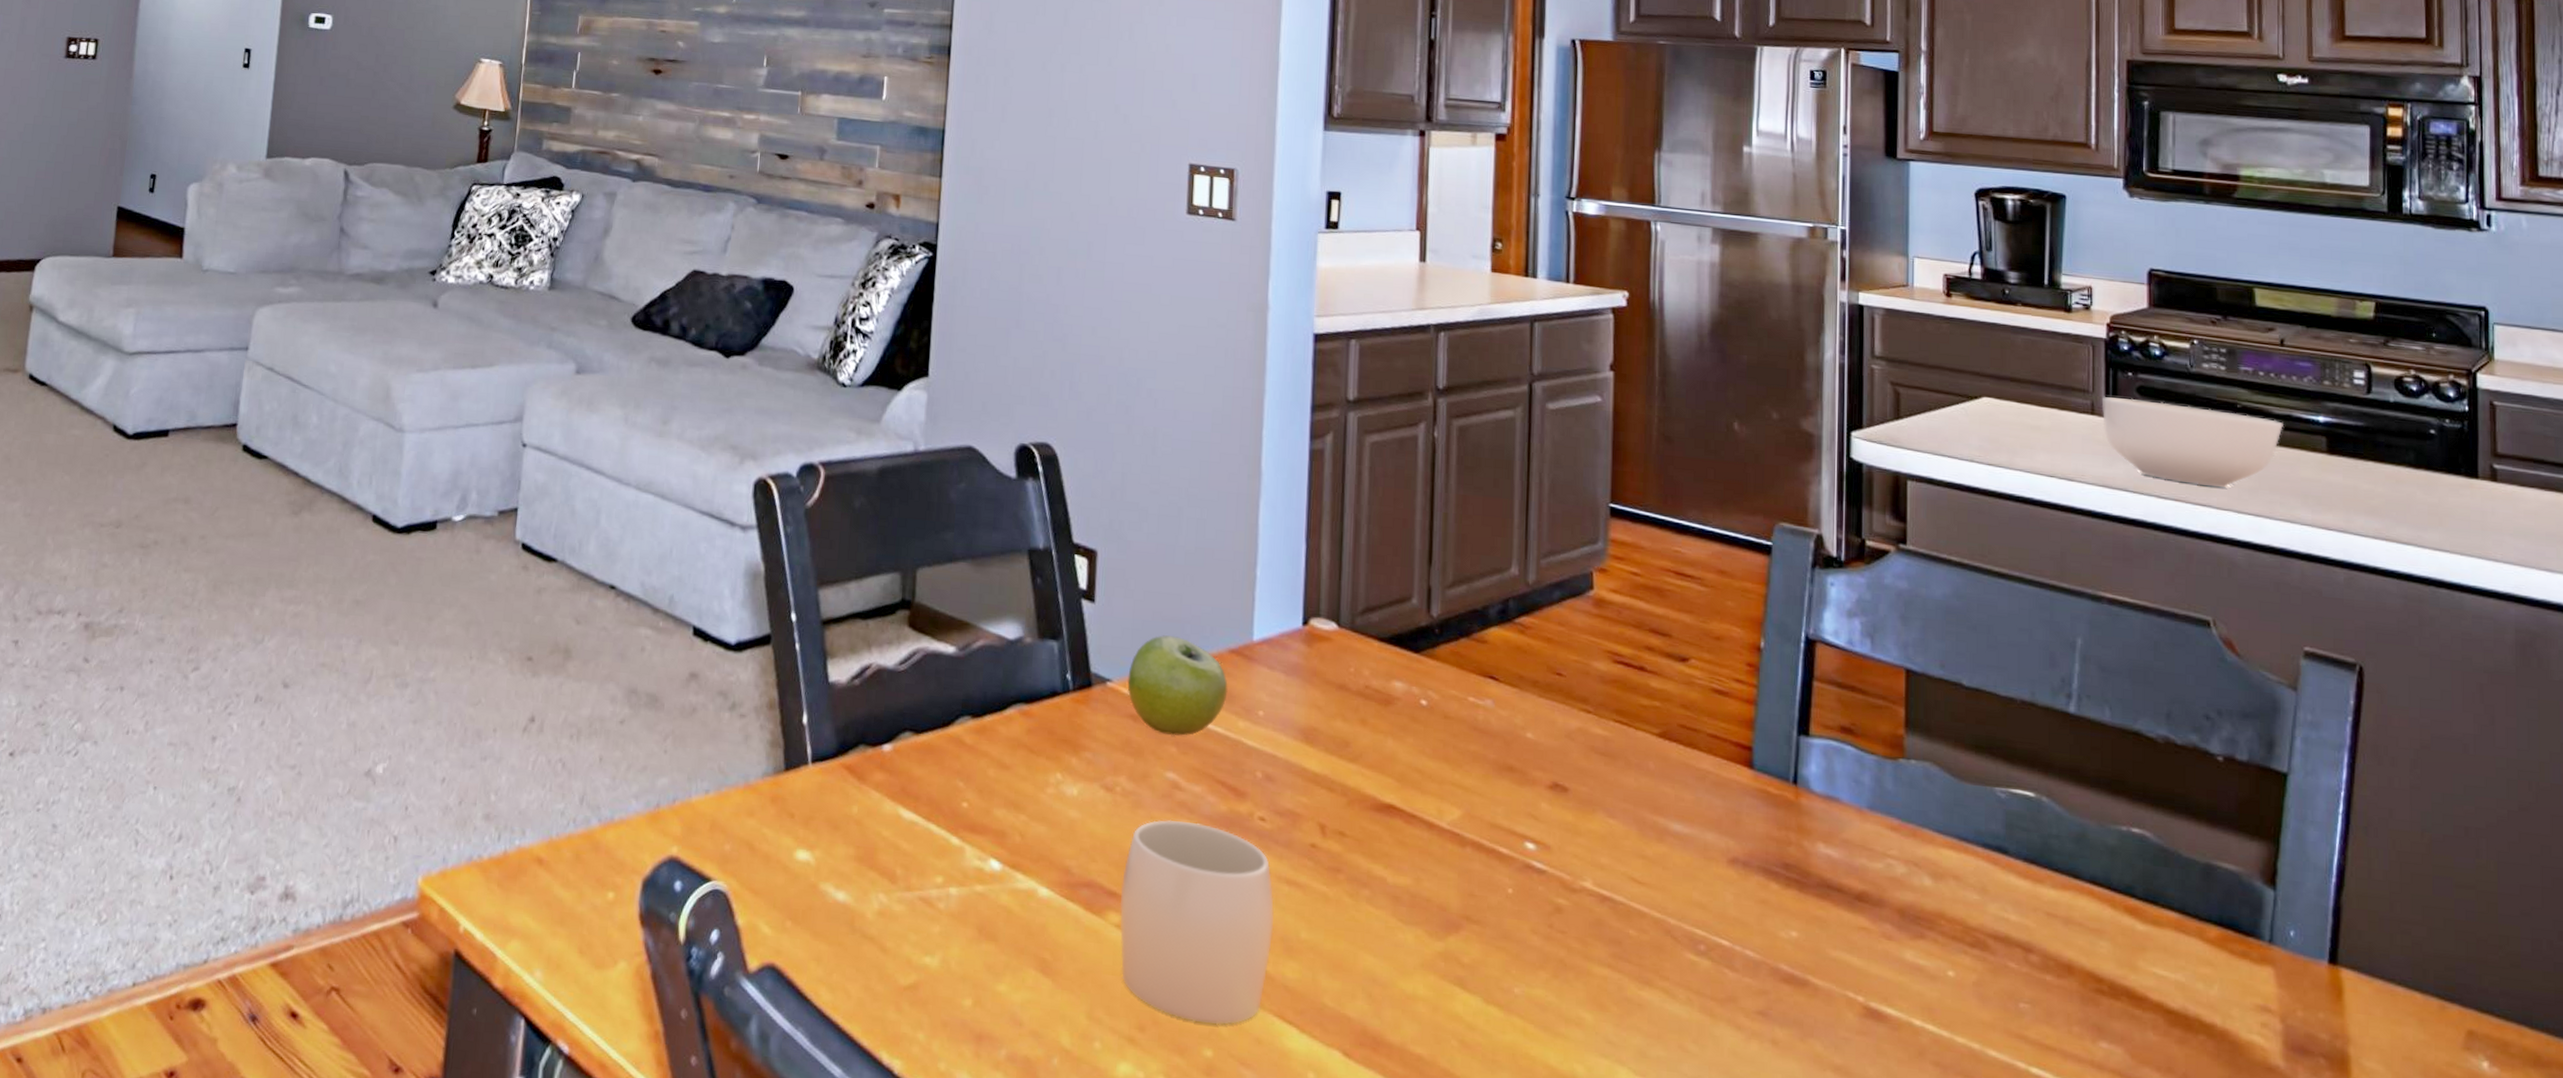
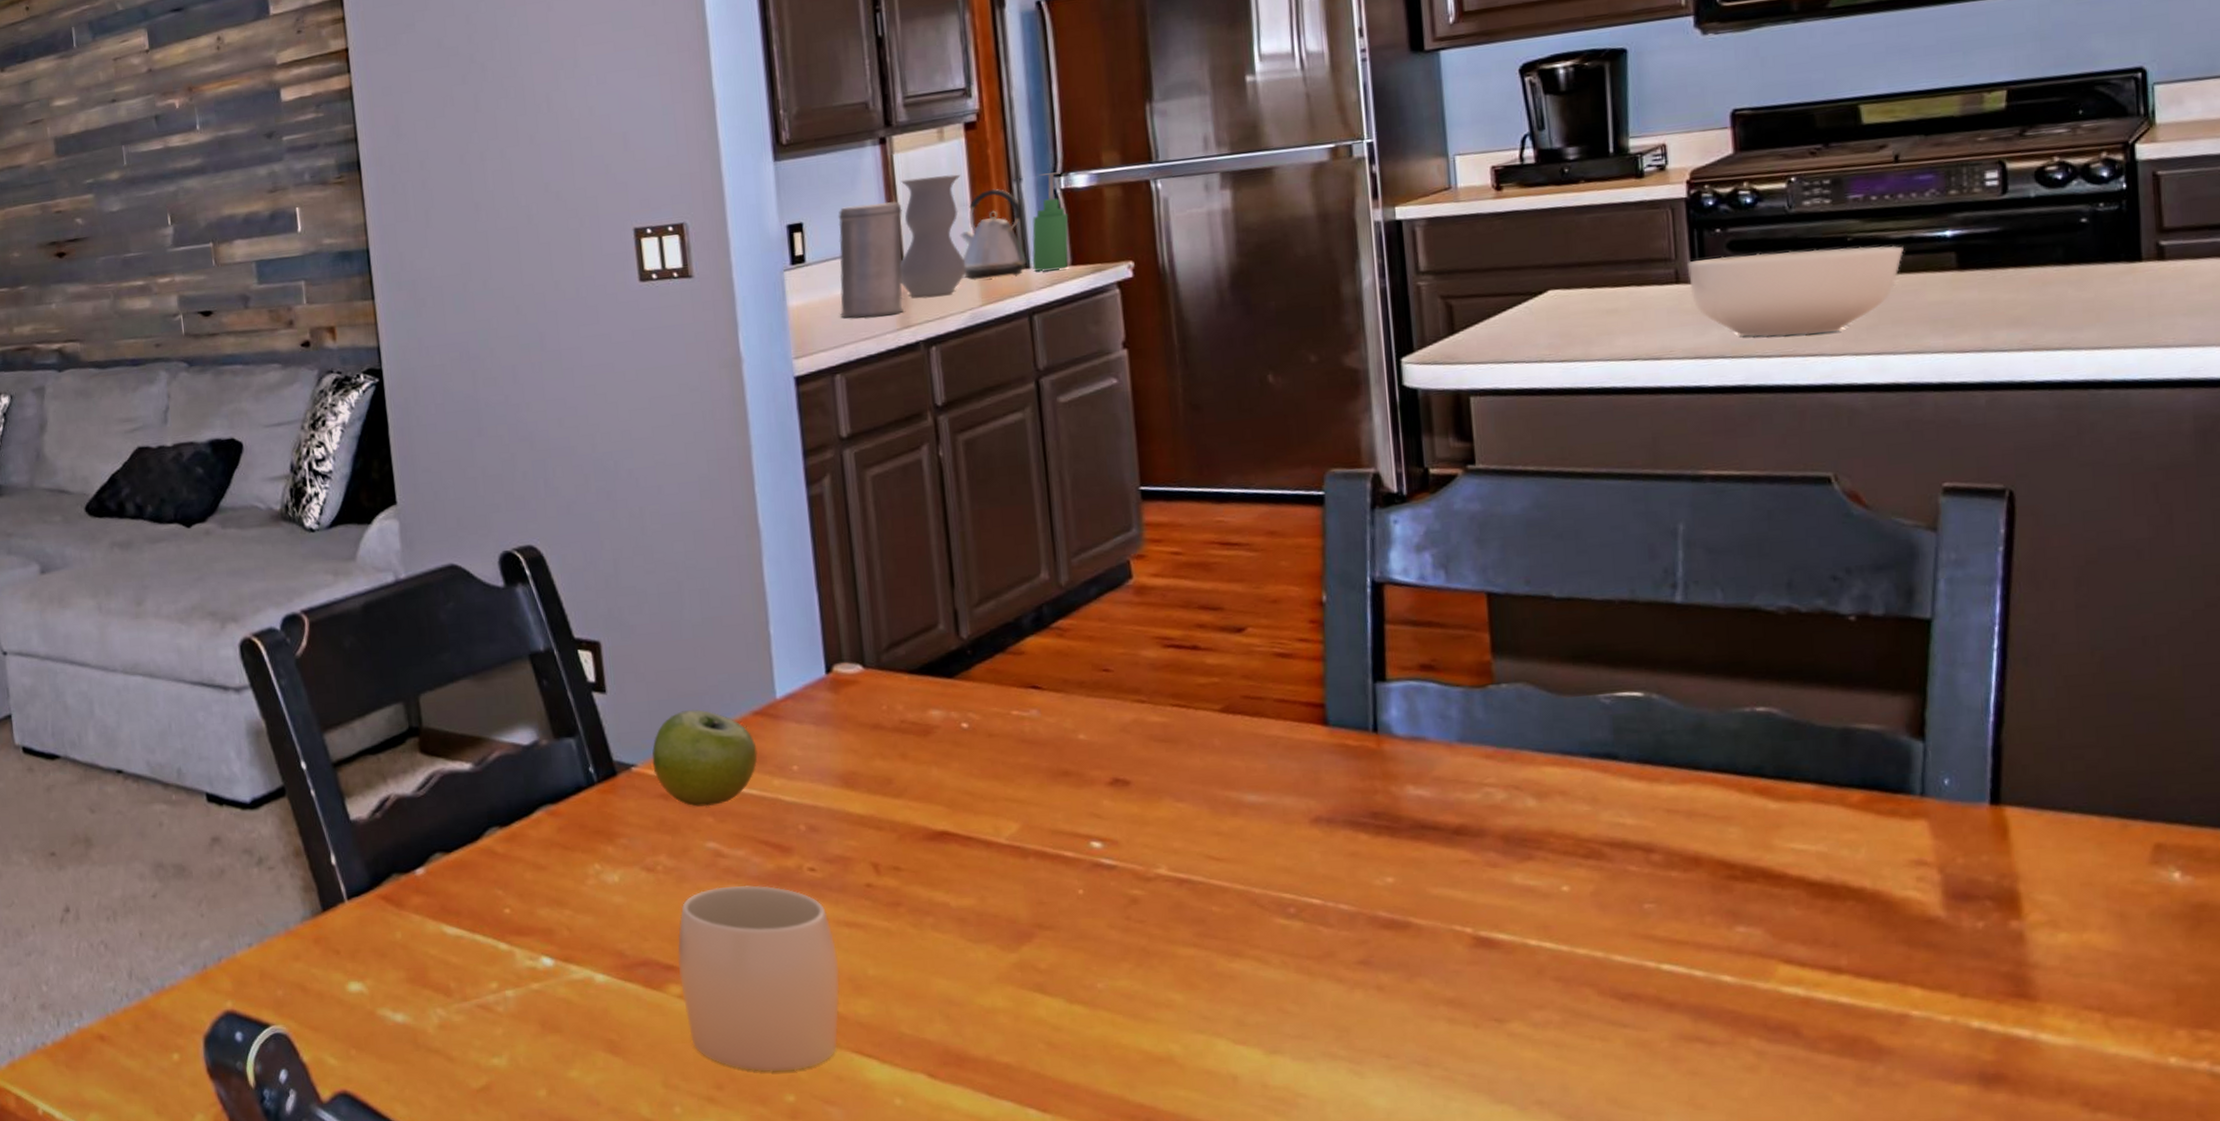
canister: none [1363,186,1431,295] -> present [838,201,903,318]
vase: none [1421,173,1487,288] -> present [900,174,967,299]
kettle: none [1478,199,1536,283] -> present [959,189,1027,281]
soap dispenser: none [1539,195,1576,286] -> present [1032,172,1069,272]

